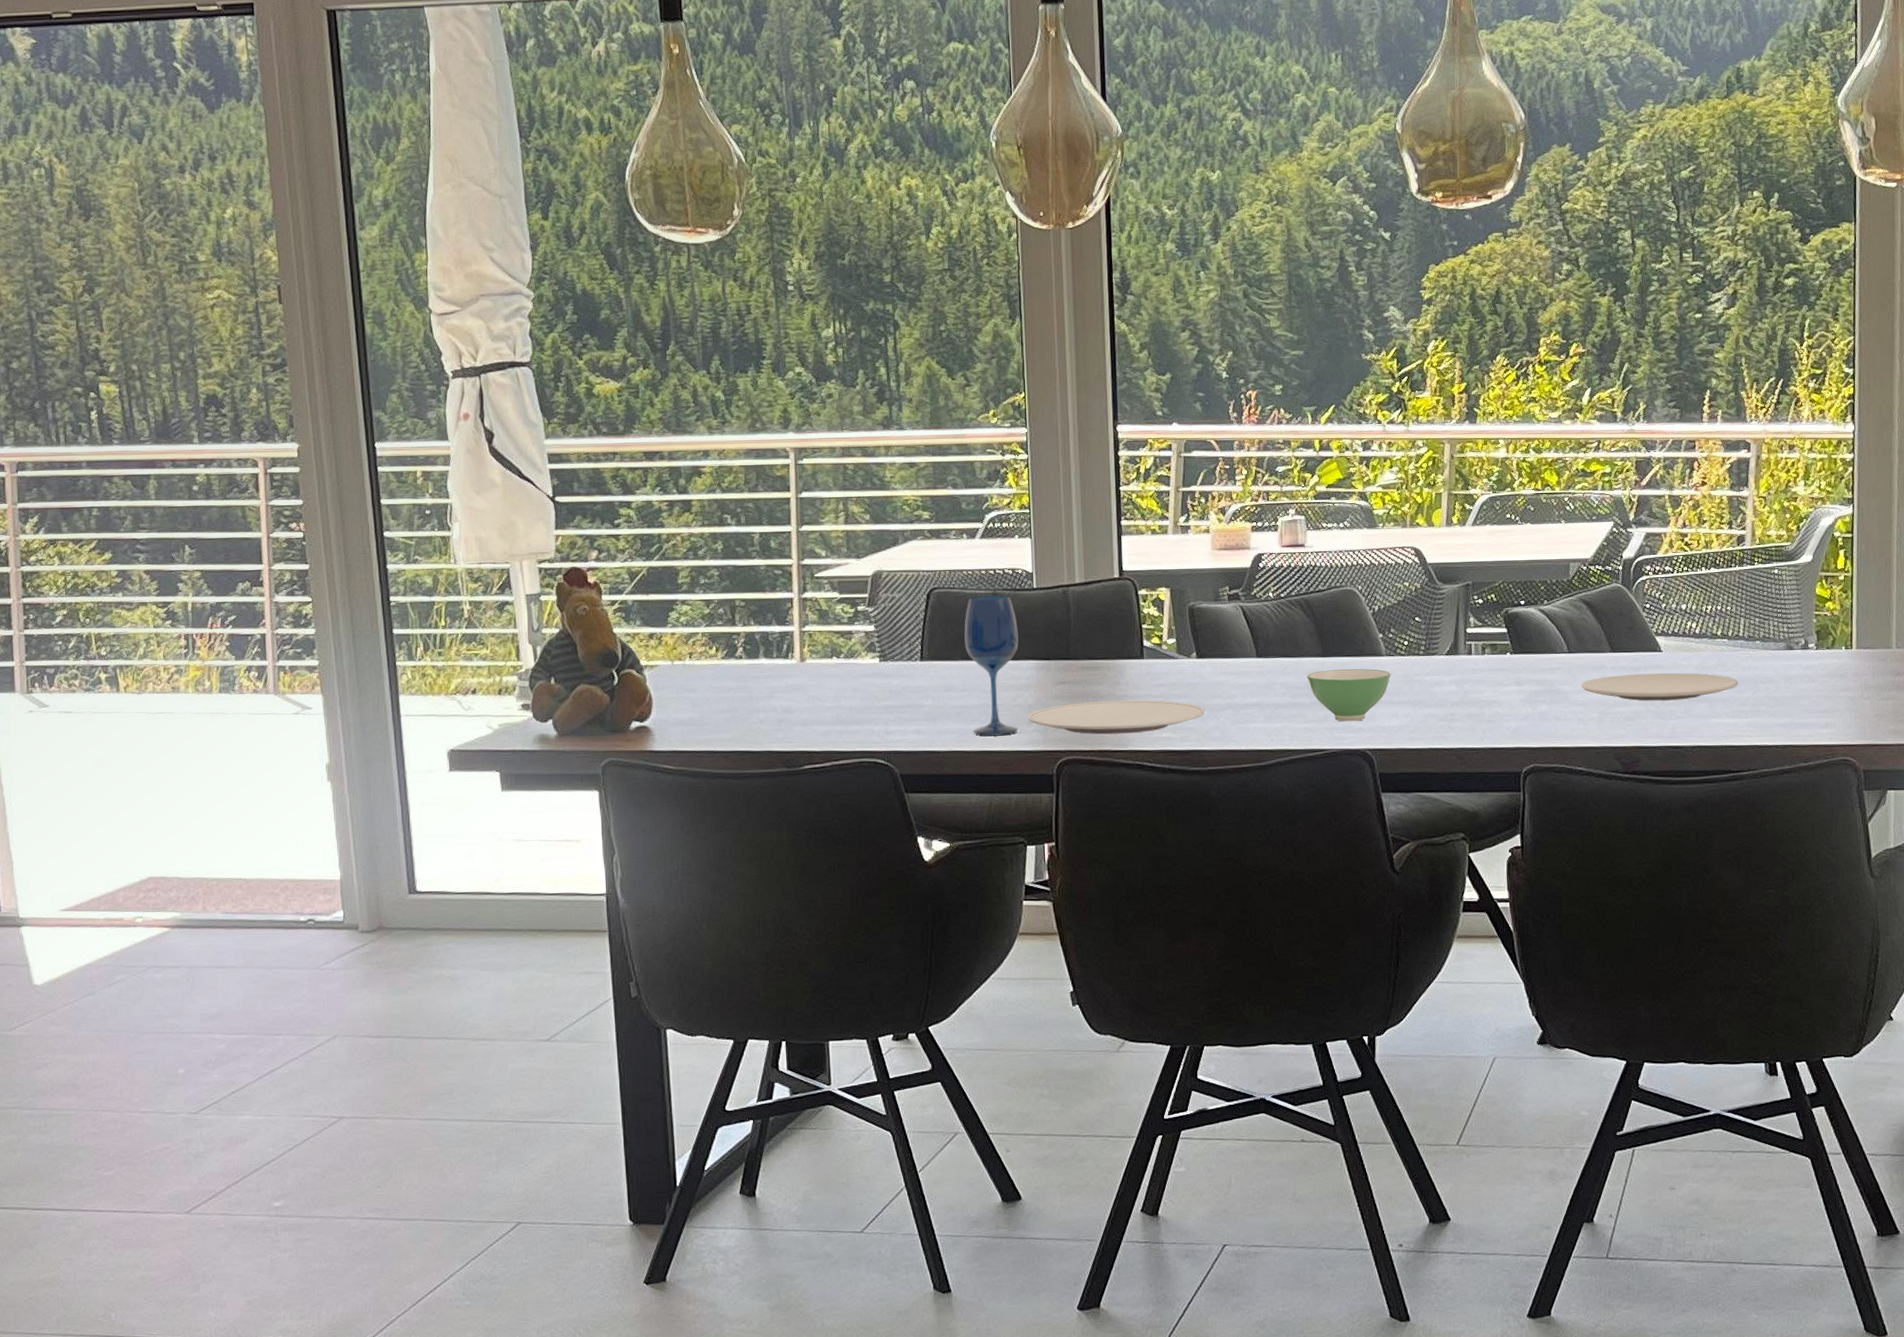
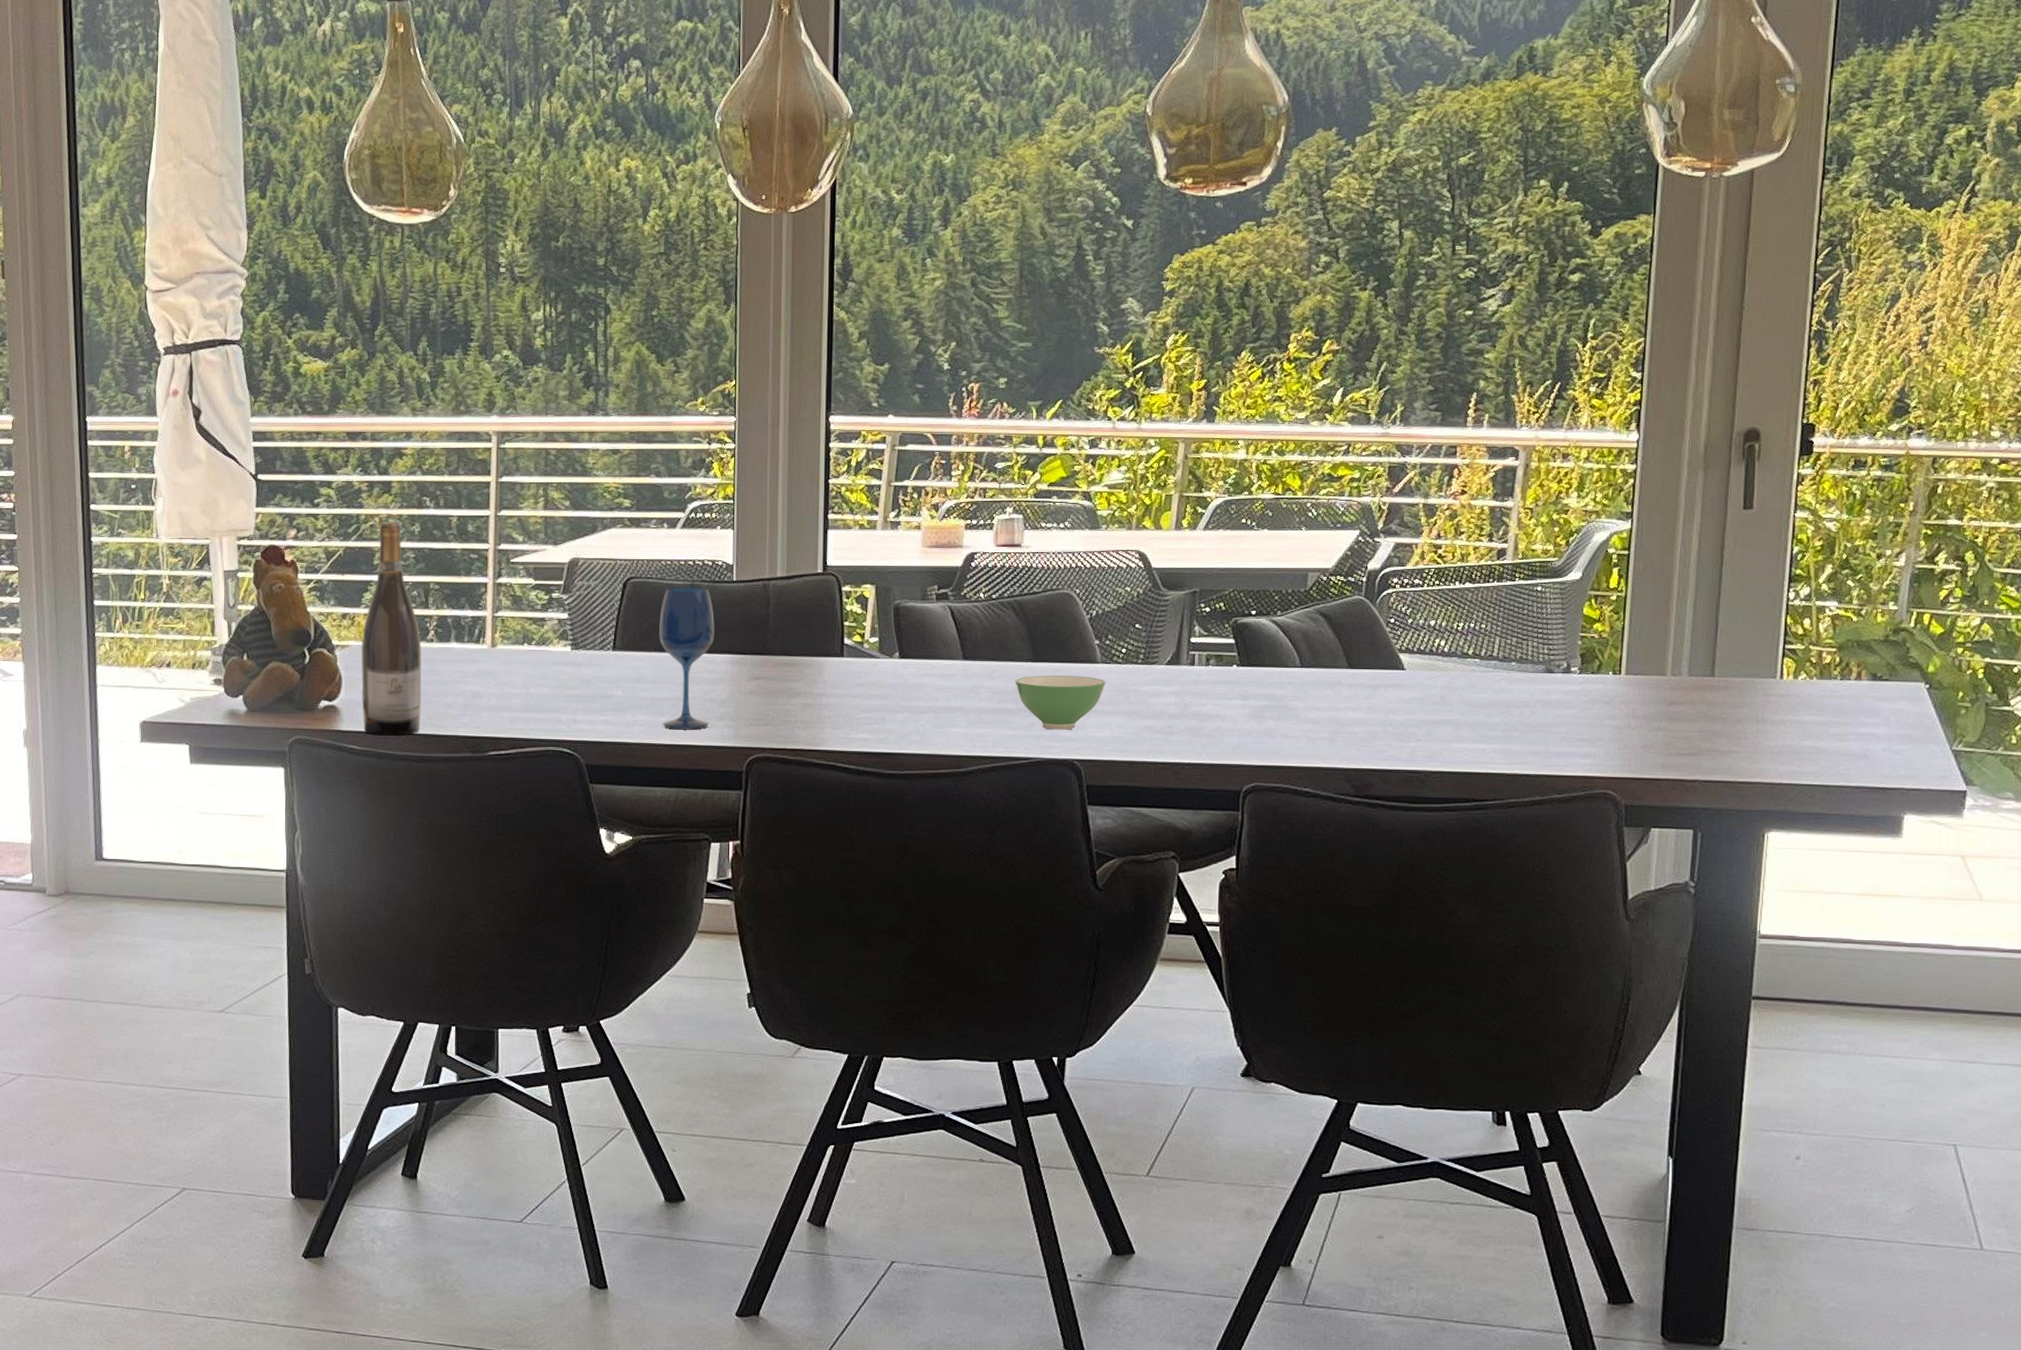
wine bottle: none [670,541,734,754] -> present [361,522,422,735]
plate: present [1027,700,1205,735] -> none [719,698,905,733]
plate: present [1581,672,1738,701] -> none [1313,692,1488,722]

